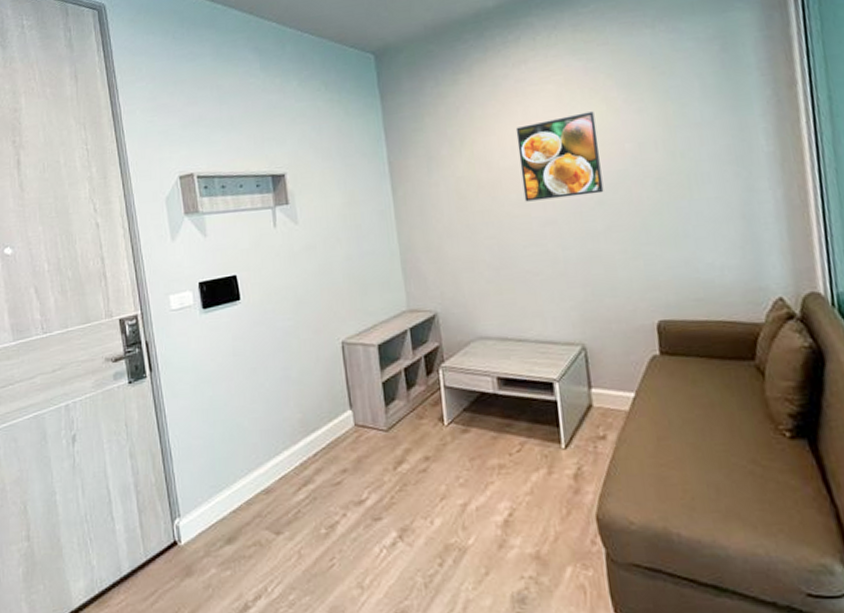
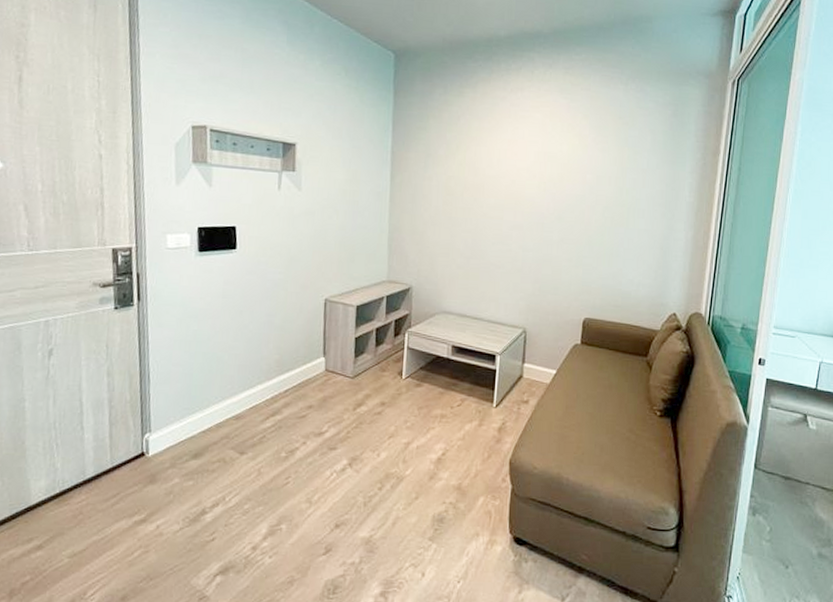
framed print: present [515,111,604,202] -> none [500,142,568,211]

